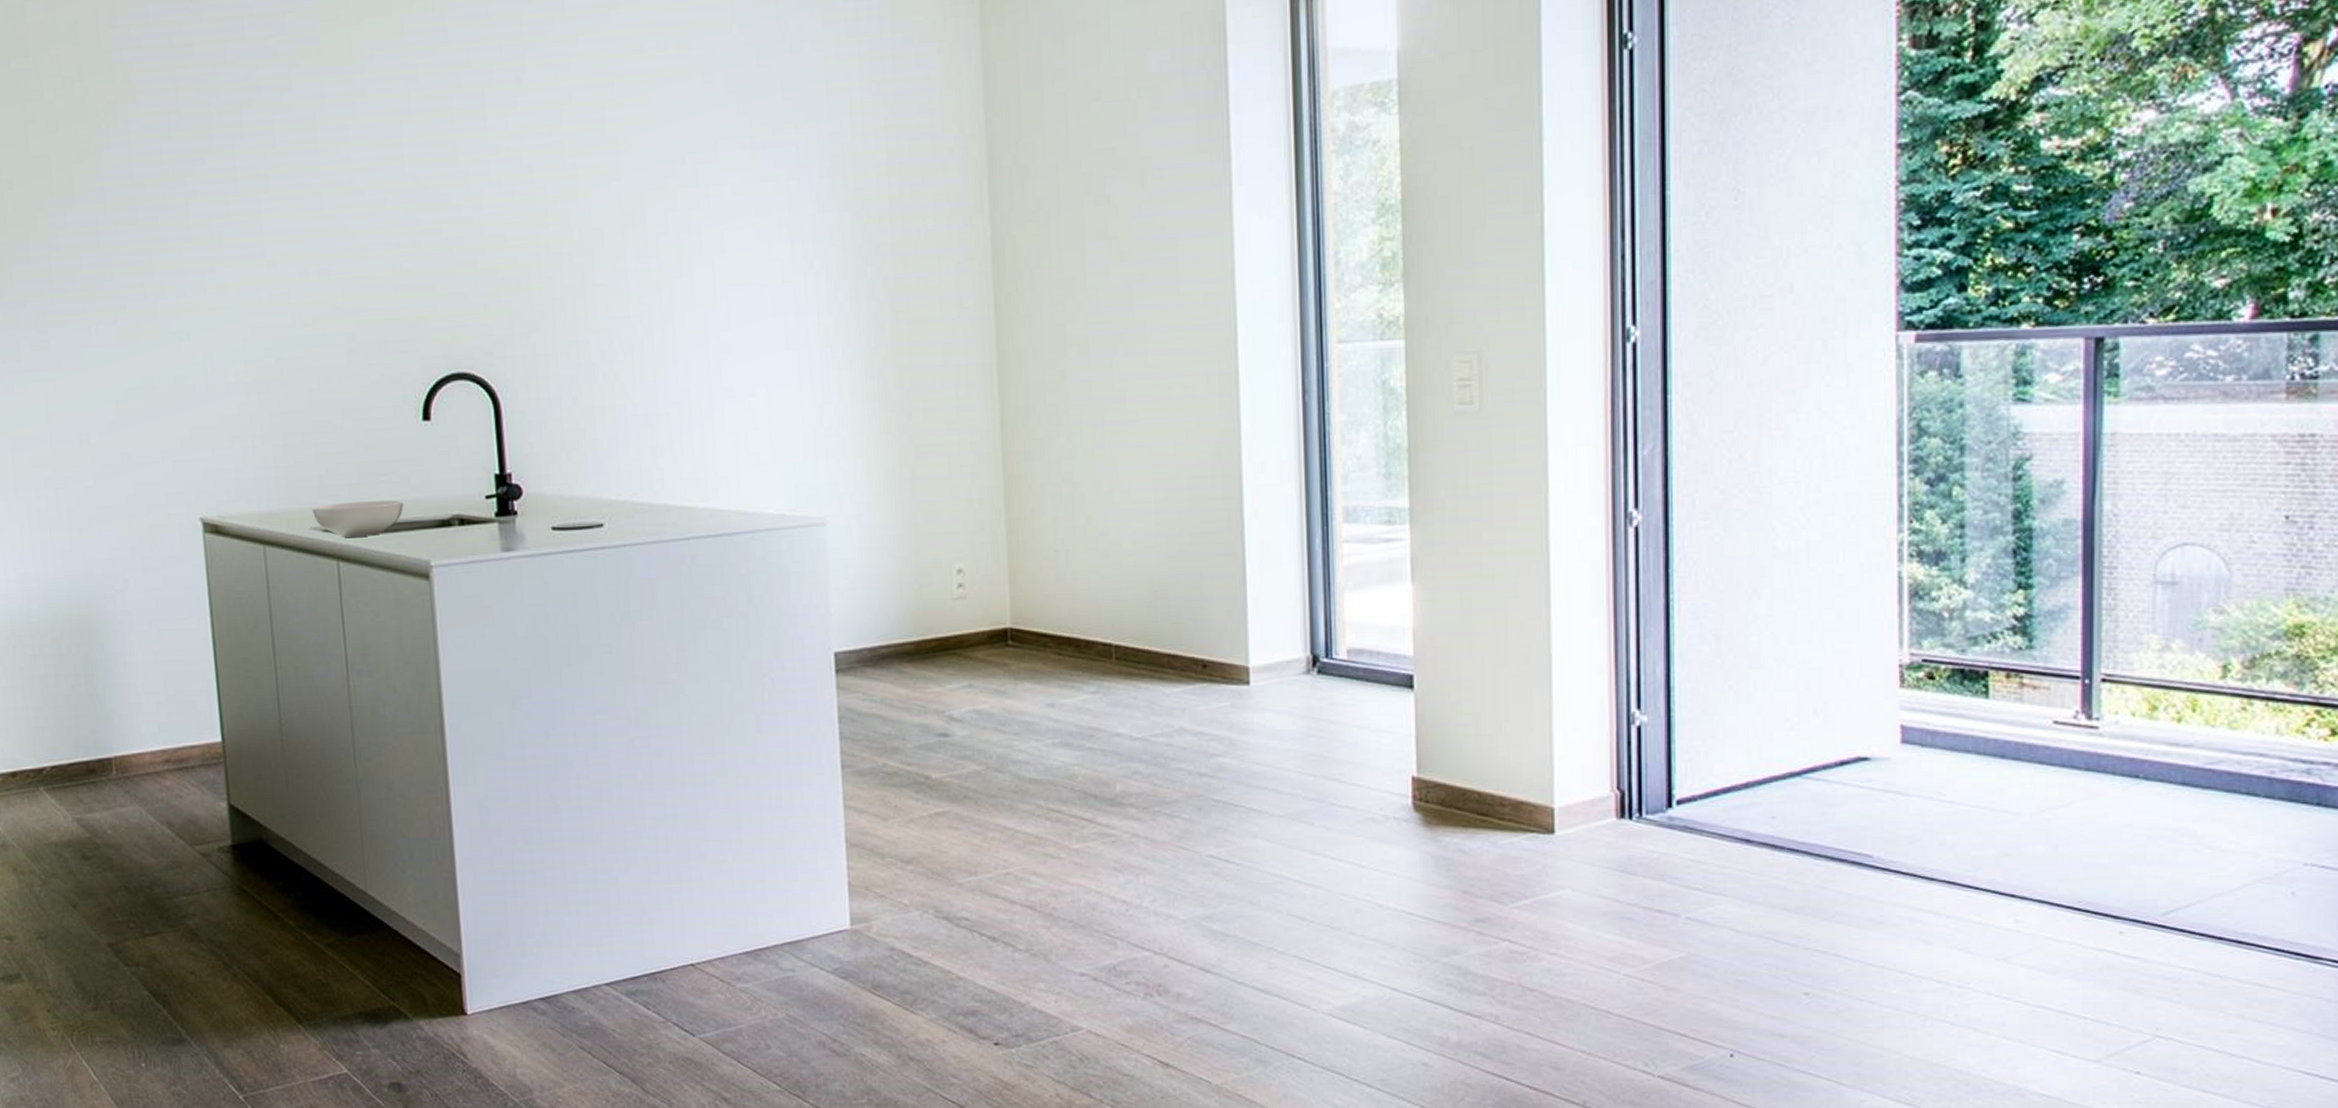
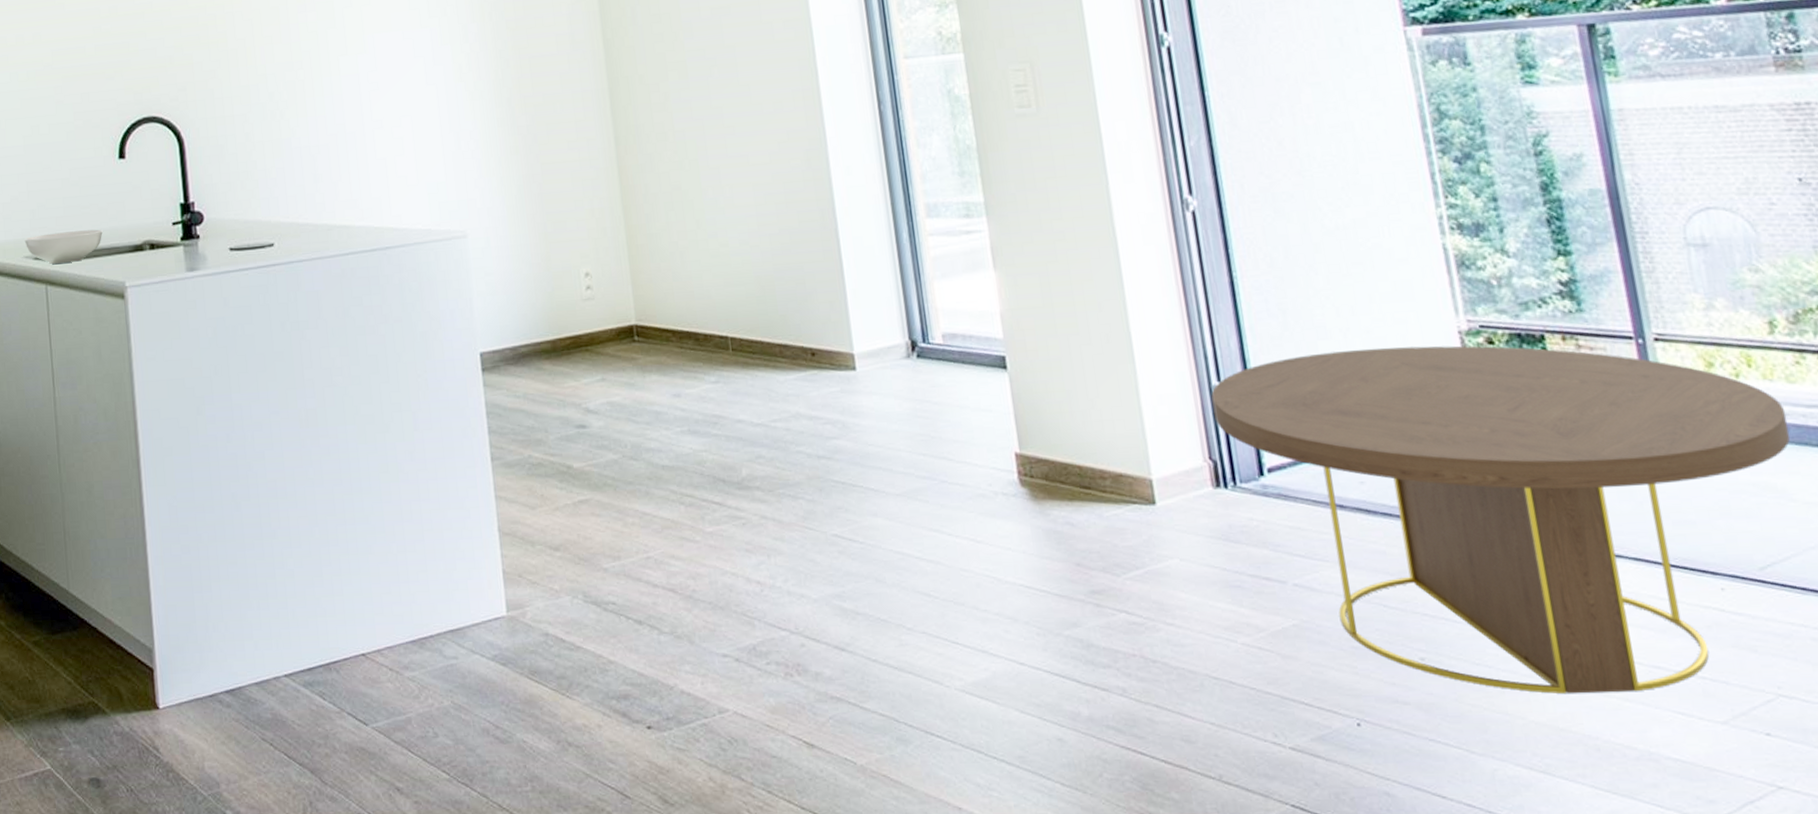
coffee table: none [1629,679,2221,1030] -> present [1211,345,1791,694]

